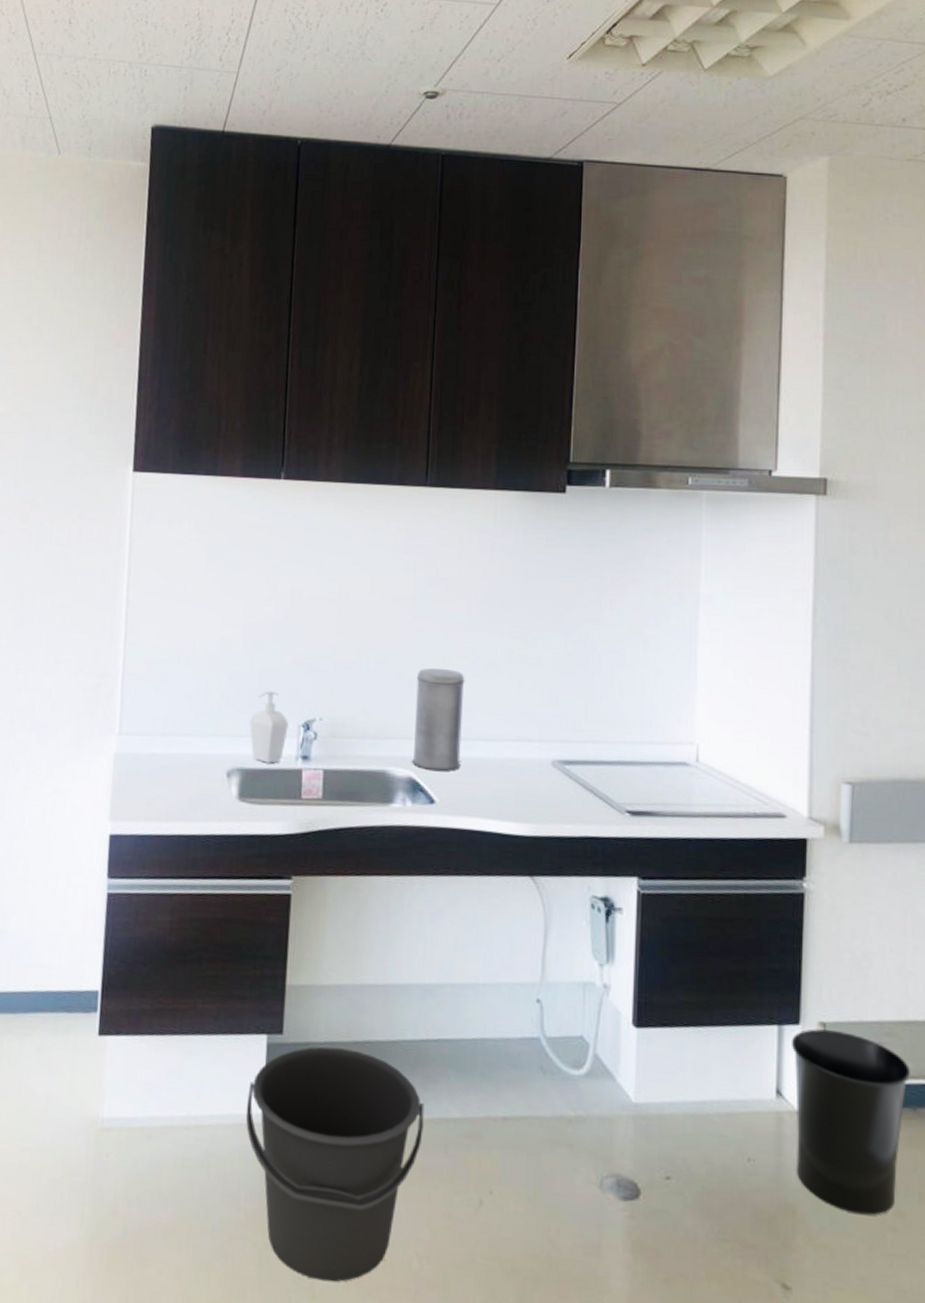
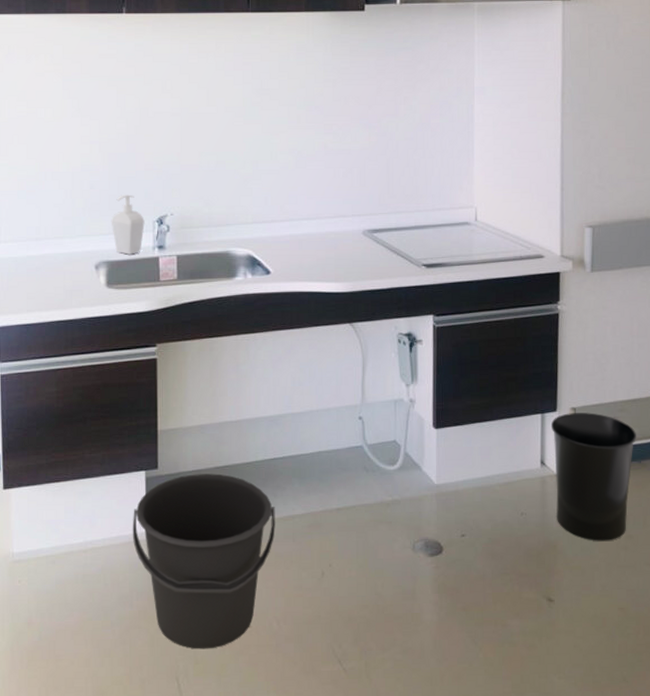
canister: present [412,667,465,771] -> none [249,164,290,247]

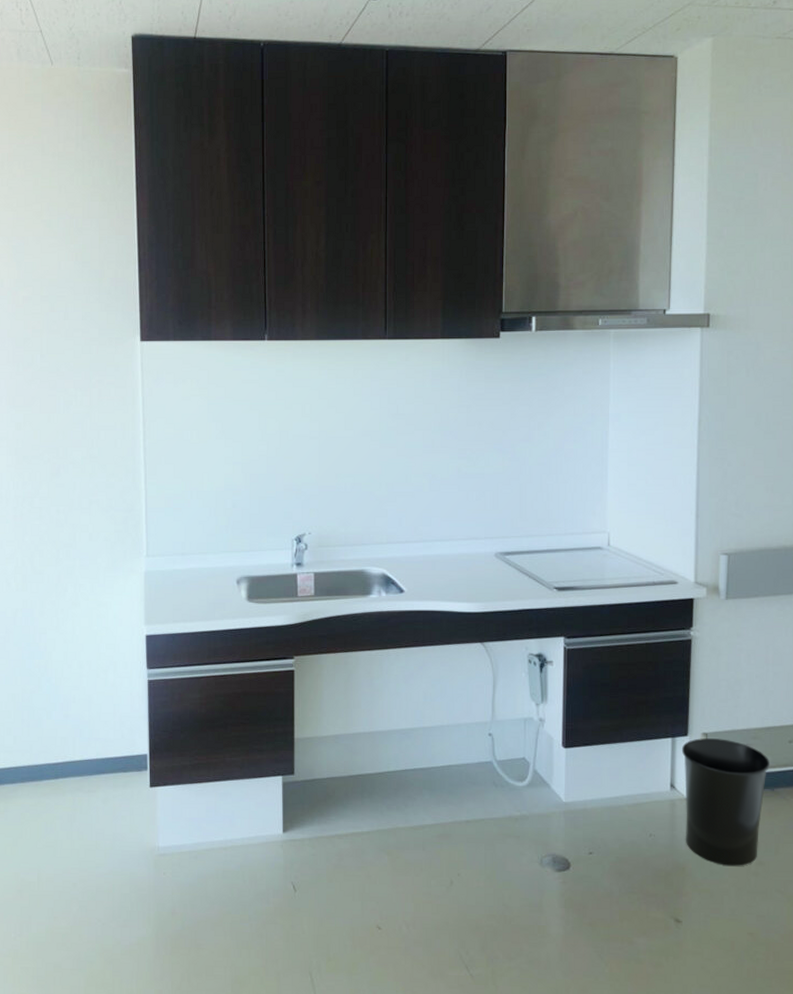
soap bottle: present [111,195,145,255] -> none [252,514,284,571]
bucket: present [132,473,275,649] -> none [269,781,406,948]

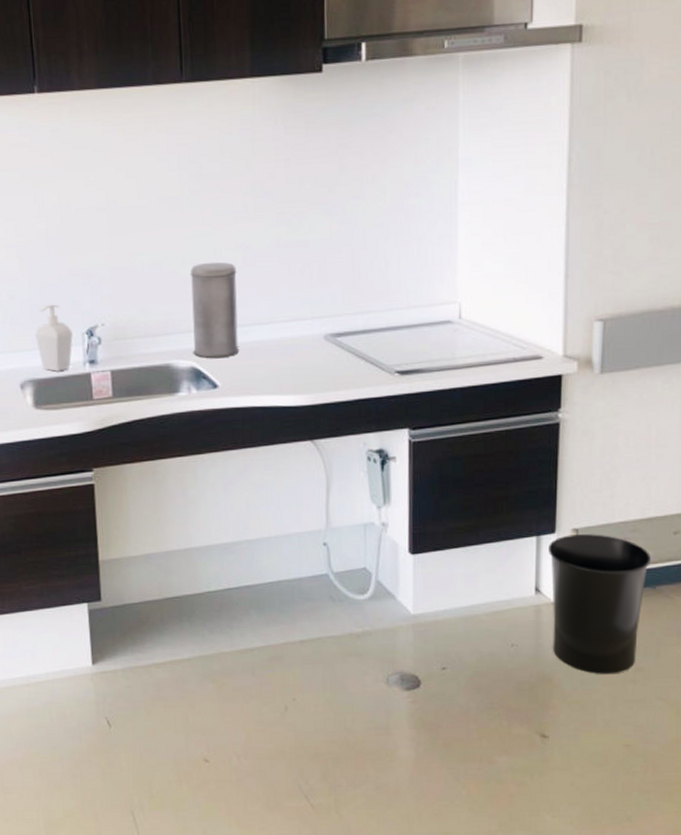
soap bottle: none [252,514,284,571] -> present [34,304,73,372]
canister: none [384,486,424,567] -> present [190,261,240,358]

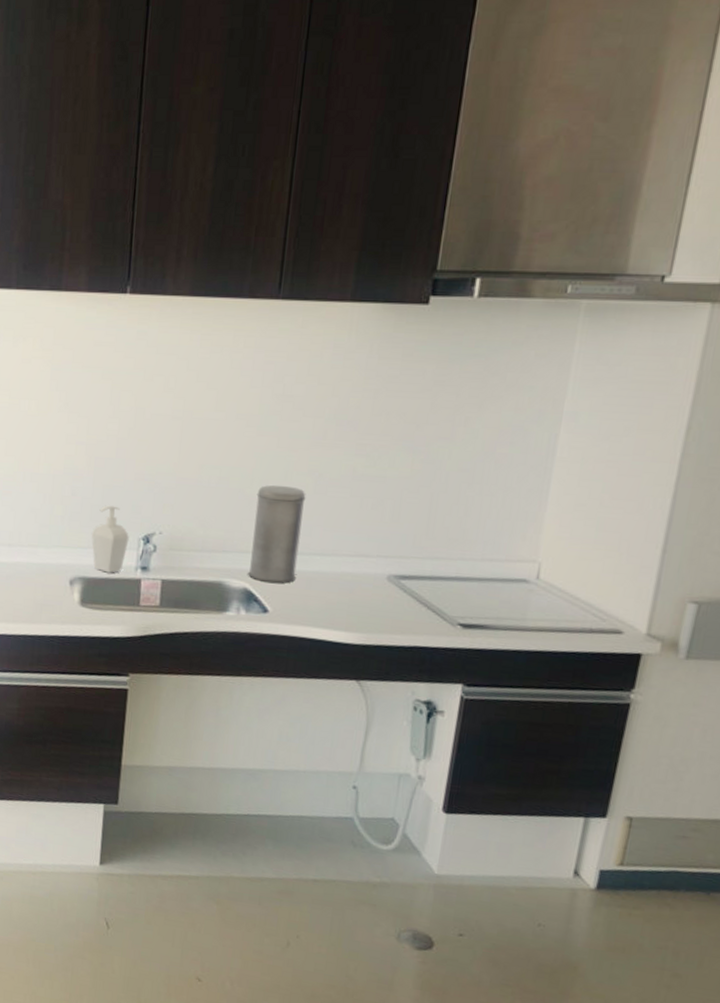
waste bin: present [547,534,652,674] -> none [583,822,711,975]

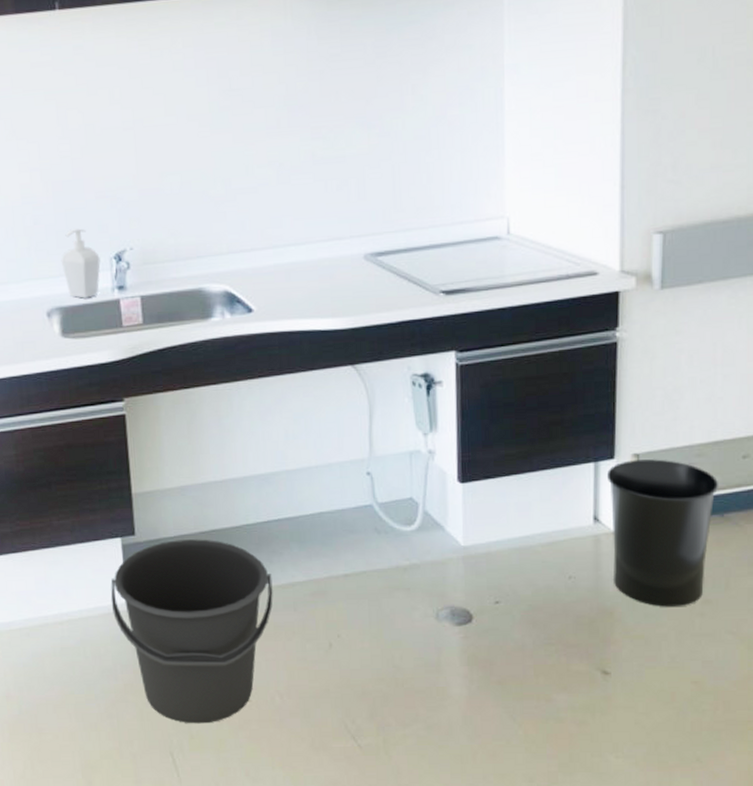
bucket: none [84,816,243,994] -> present [110,539,273,724]
canister: present [248,485,306,584] -> none [221,180,275,281]
waste bin: none [583,822,711,975] -> present [606,459,719,607]

